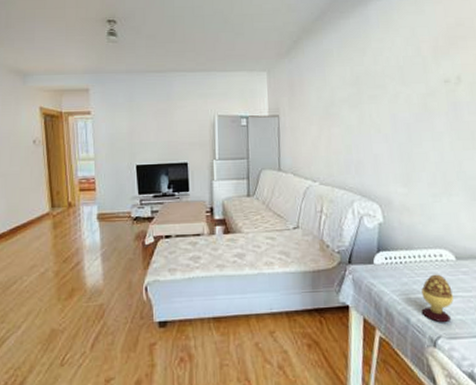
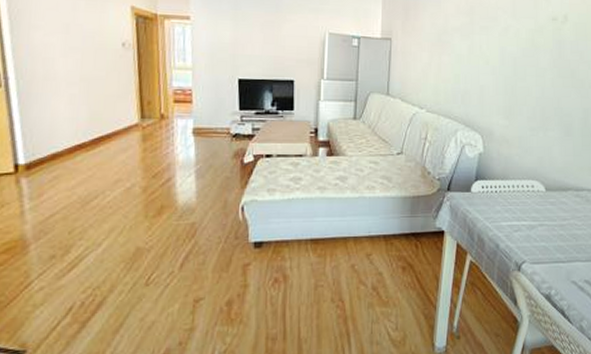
decorative egg: present [421,274,454,323] -> none [510,204,541,249]

